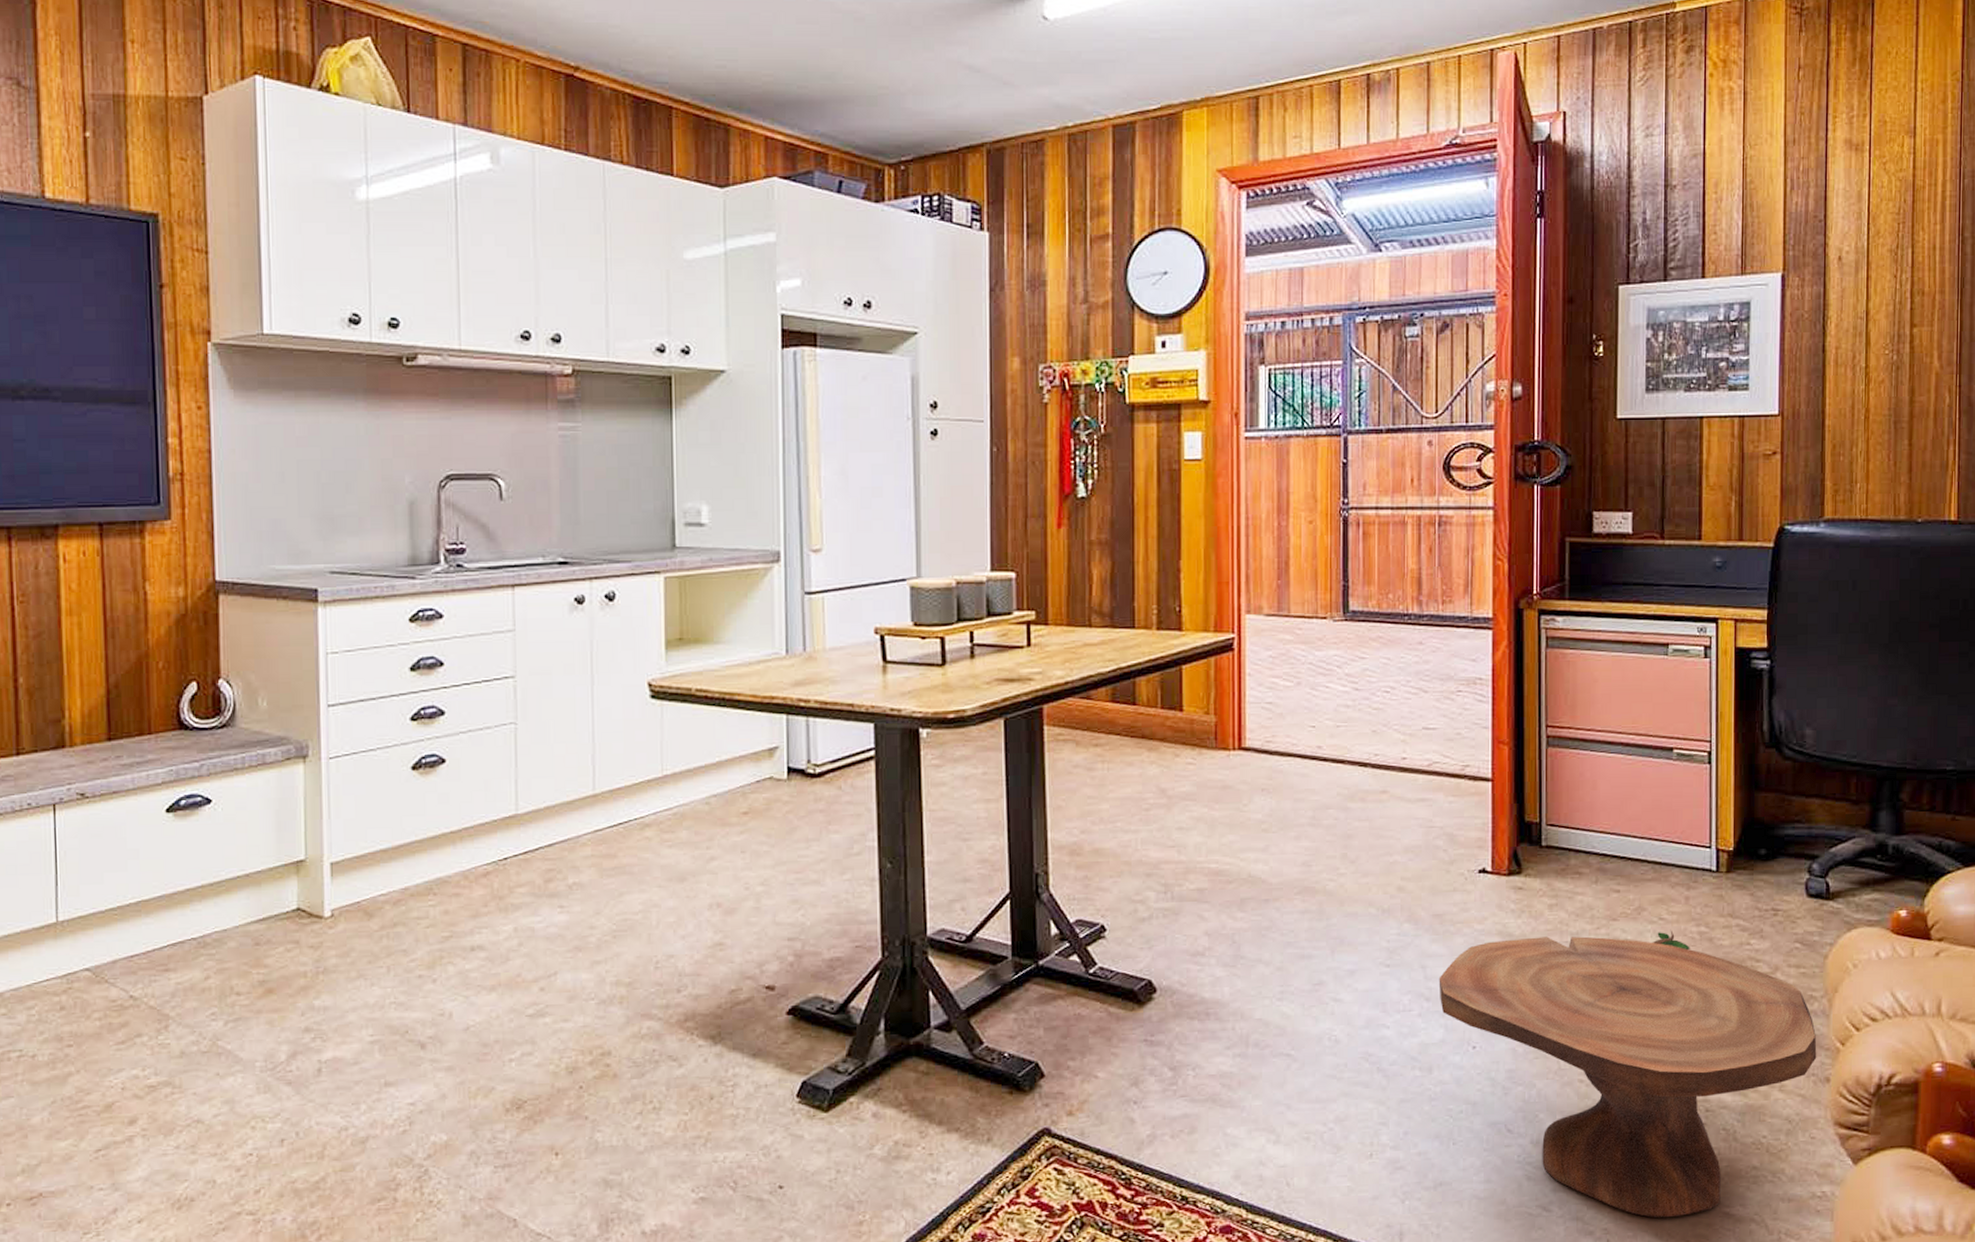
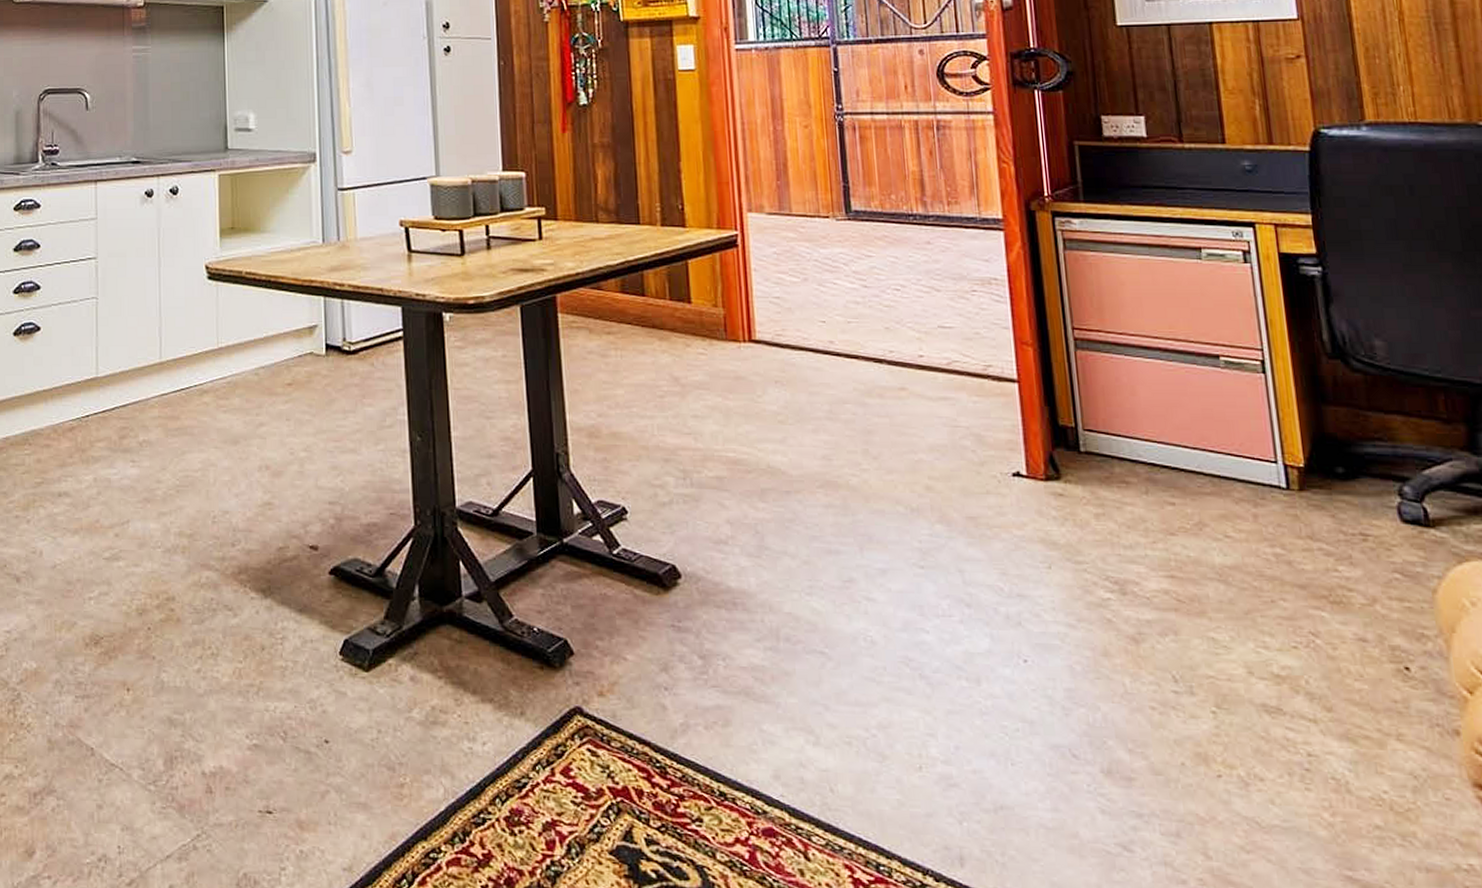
side table: present [1438,929,1817,1218] -> none [978,547,1440,875]

